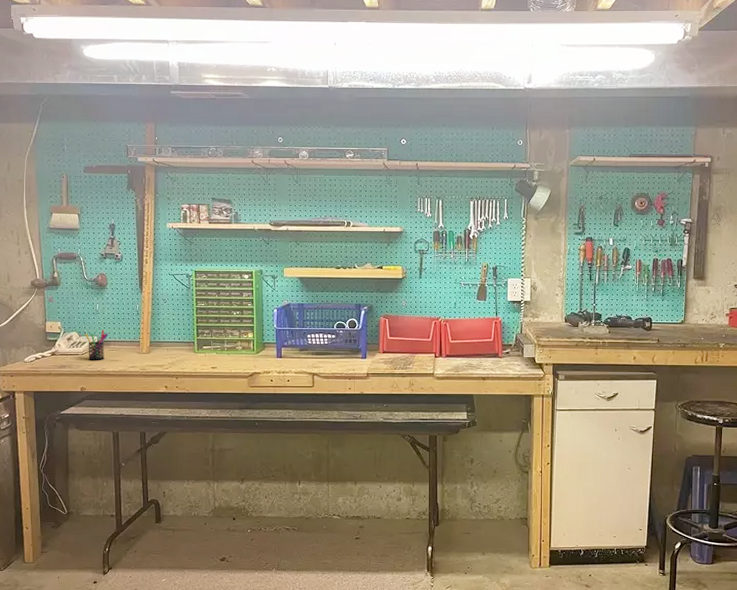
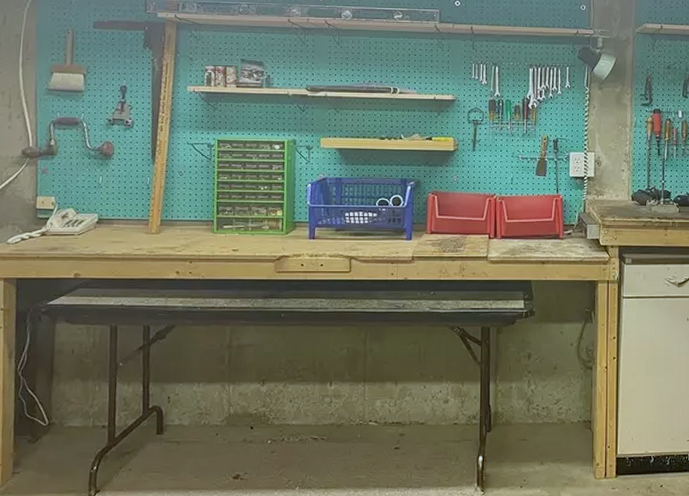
pen holder: present [85,329,108,360] -> none [83,206,112,241]

